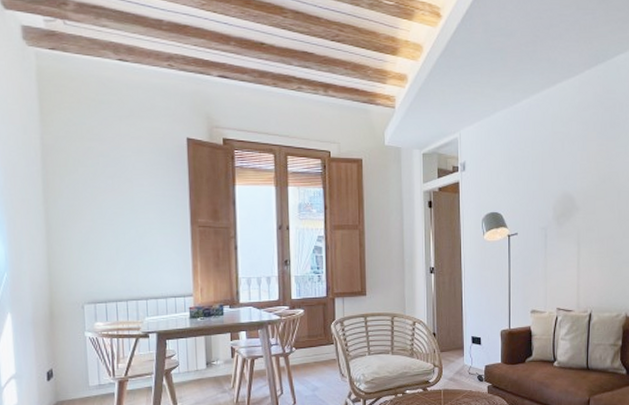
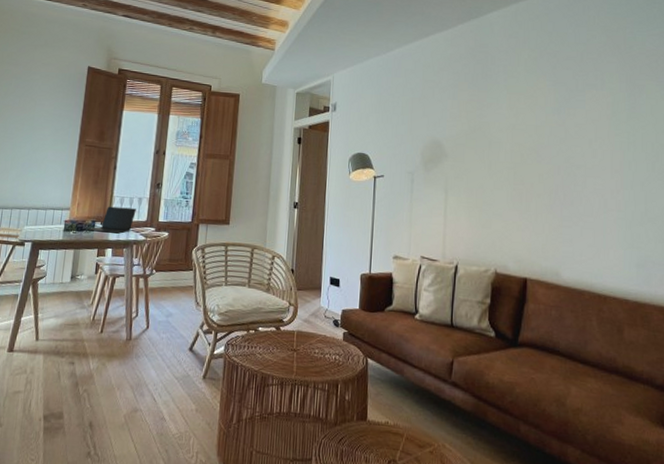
laptop: none [217,288,266,316] -> present [88,206,136,234]

